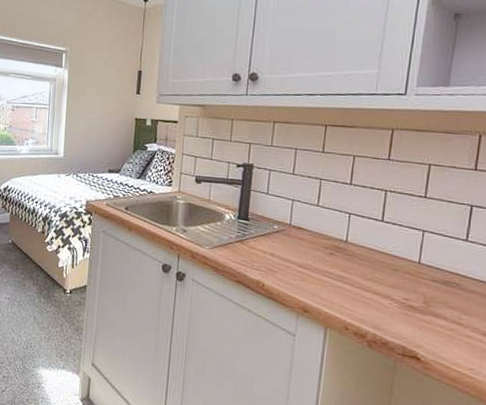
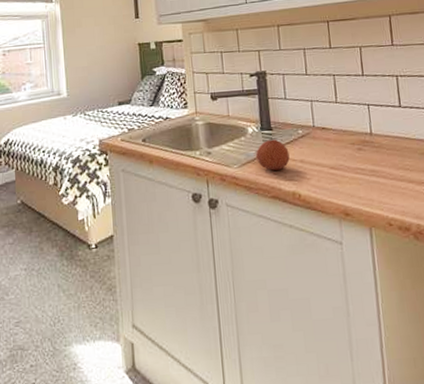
fruit: none [227,229,261,259] -> present [255,139,290,171]

